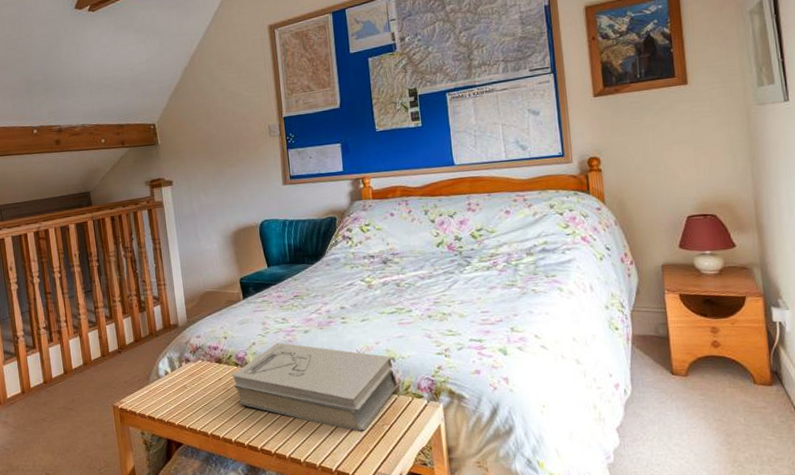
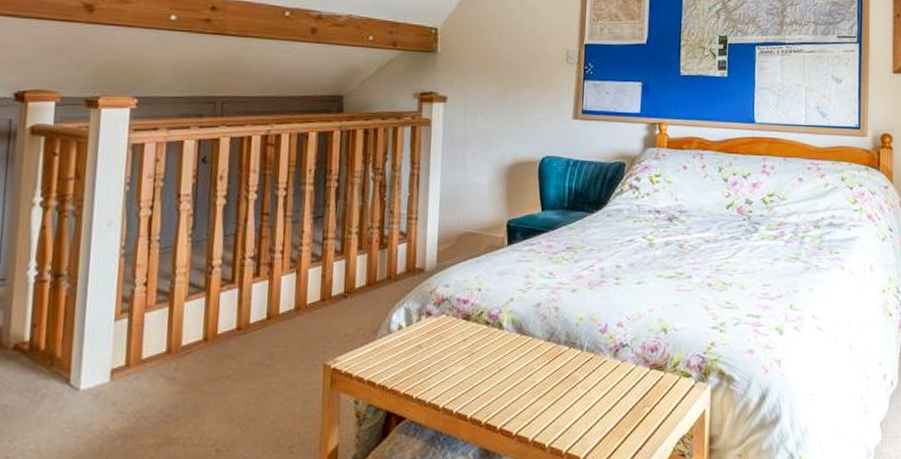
book: present [231,342,398,431] -> none [479,301,666,413]

